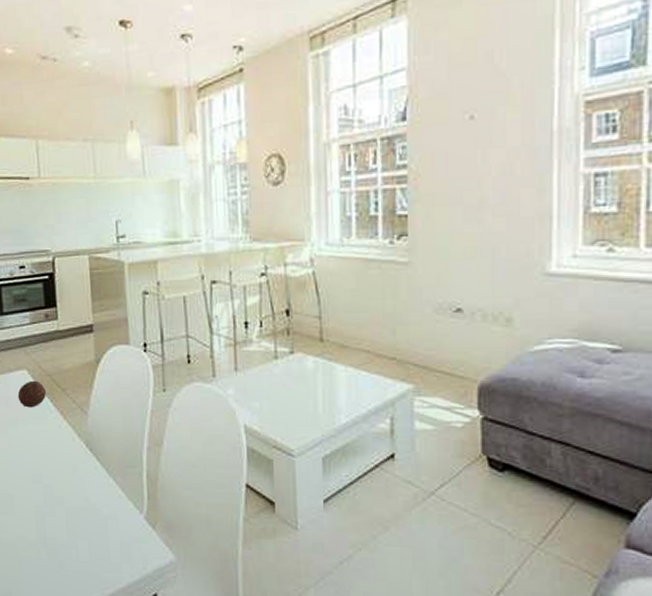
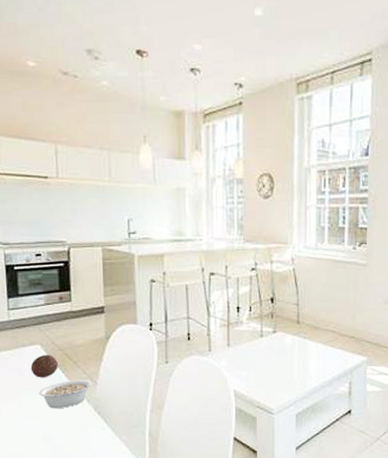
legume: none [26,410,88,443] -> present [38,379,98,408]

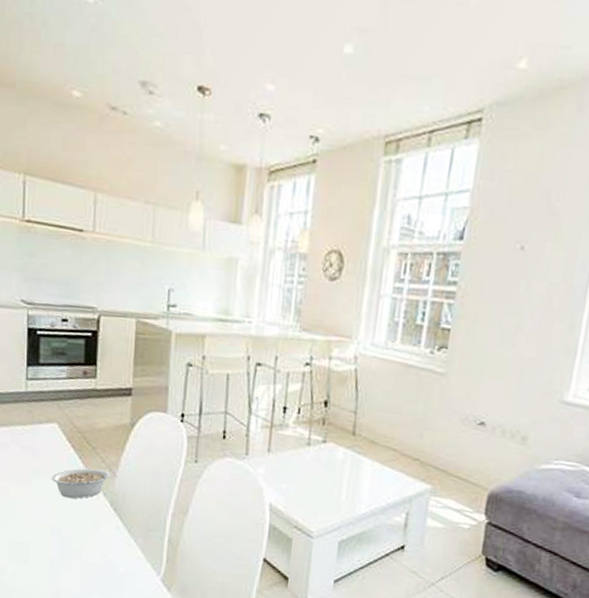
fruit: present [30,354,58,378] -> none [45,434,75,462]

